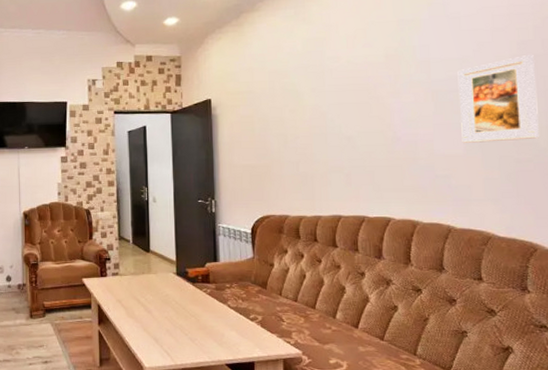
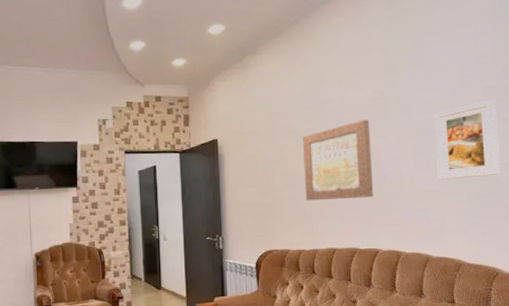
wall art: none [304,78,386,164] -> present [303,119,374,201]

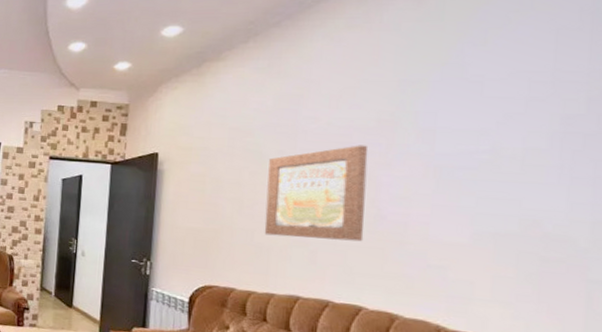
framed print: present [434,99,500,179] -> none [468,132,583,236]

